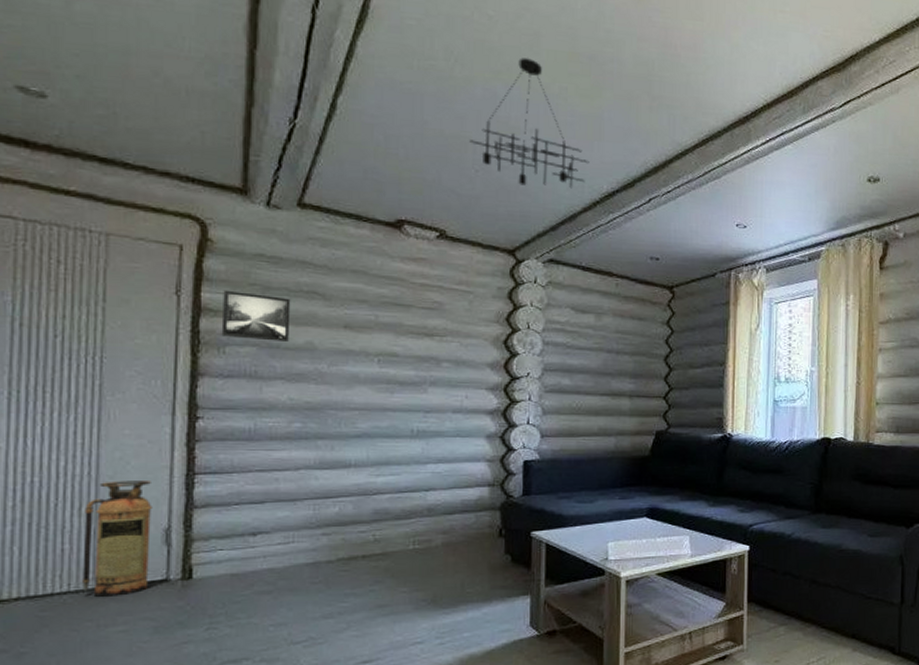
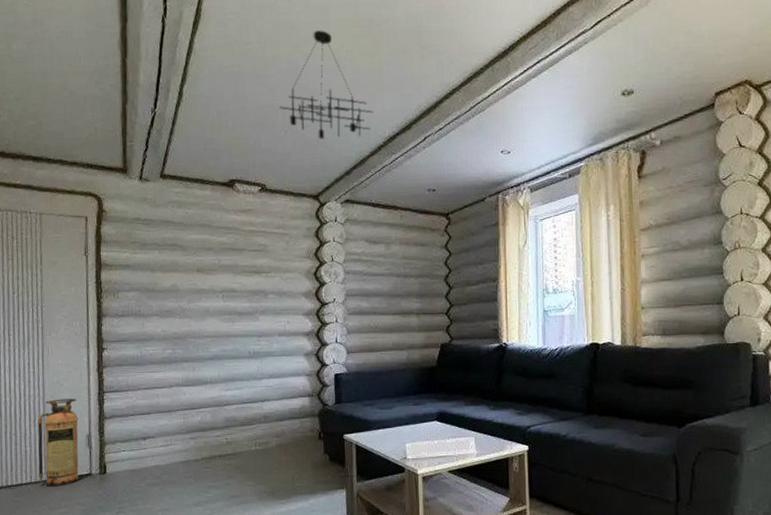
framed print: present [221,290,291,342] -> none [115,248,160,286]

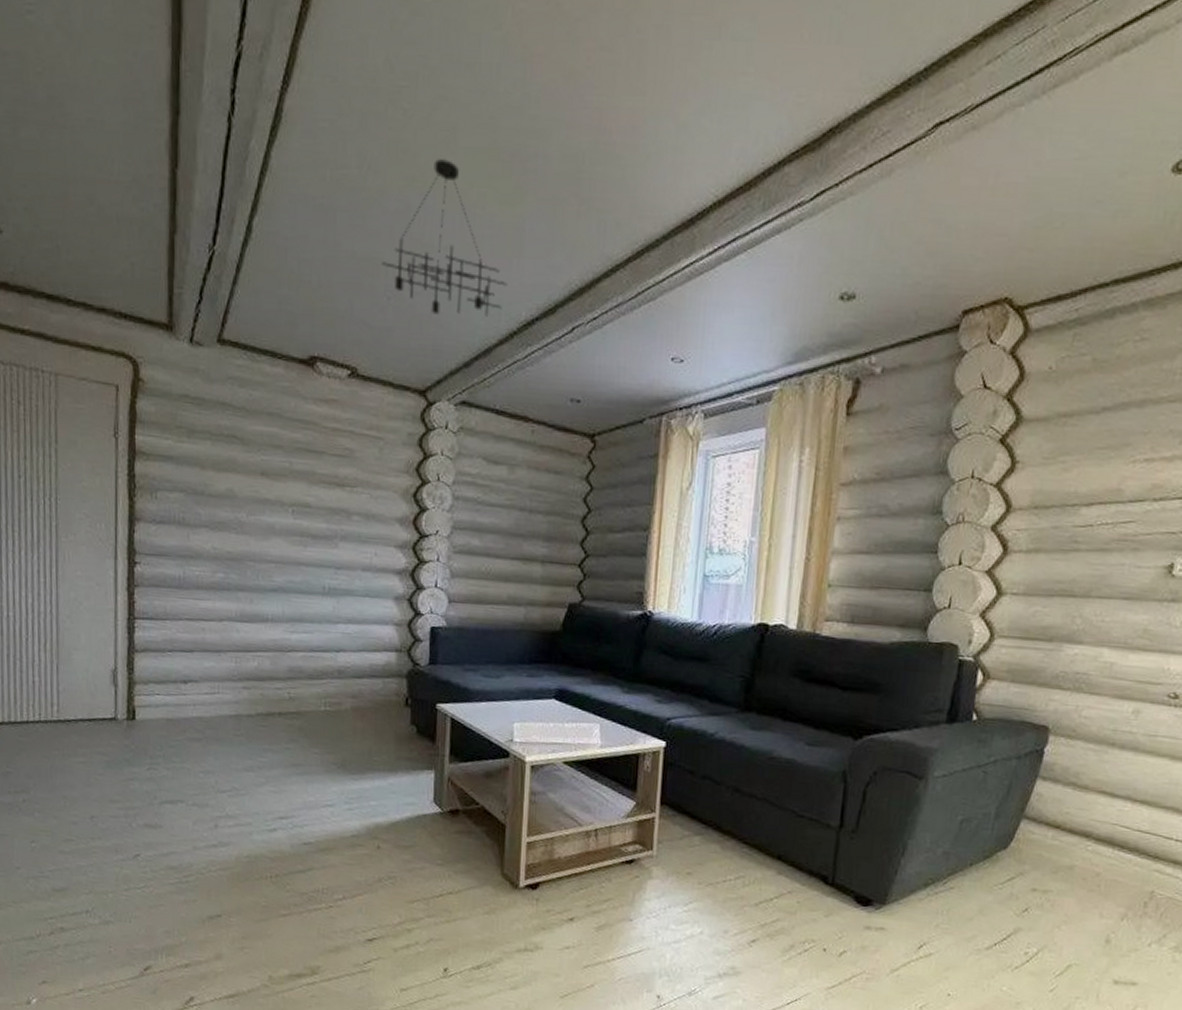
fire extinguisher: present [37,398,79,486] -> none [49,620,102,730]

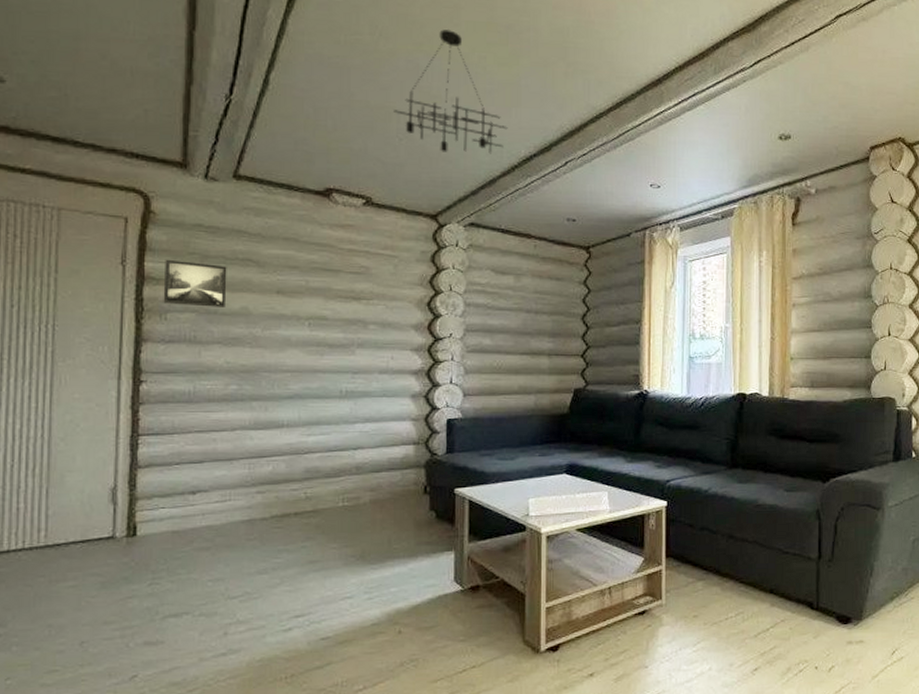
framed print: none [153,432,213,488] -> present [163,259,227,307]

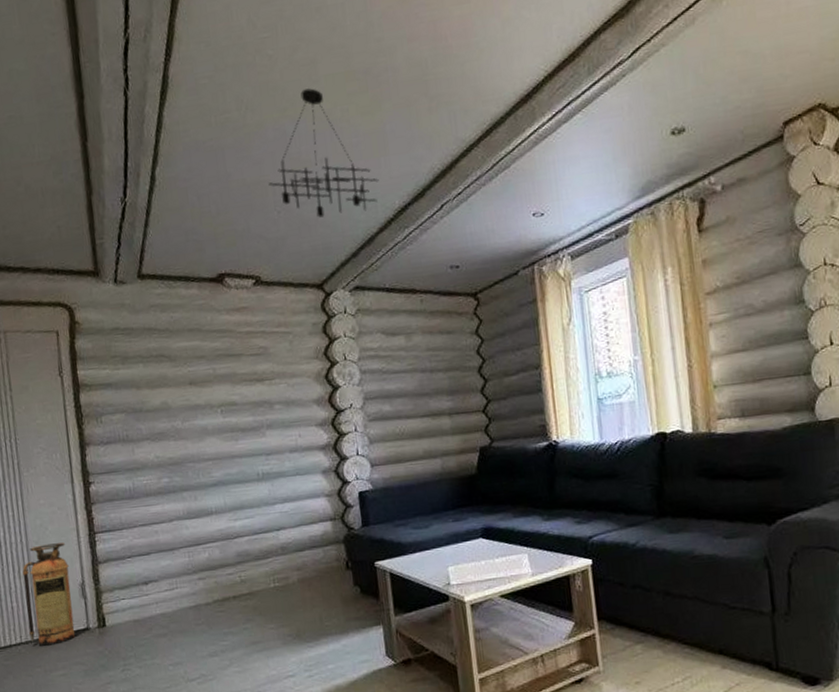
fire extinguisher: none [34,442,100,553] -> present [22,542,76,646]
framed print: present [163,259,227,307] -> none [93,364,148,408]

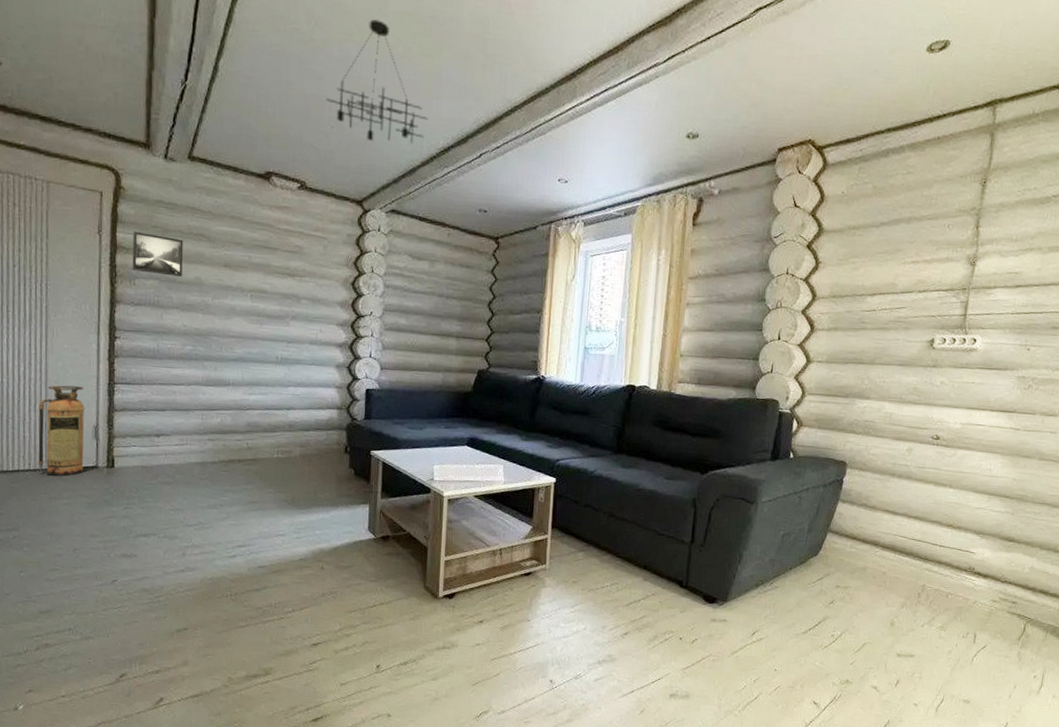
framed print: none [93,364,148,408] -> present [132,231,183,277]

